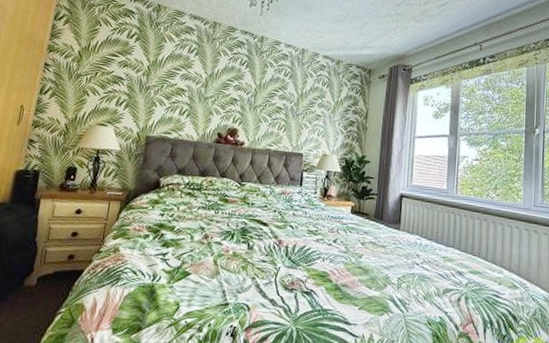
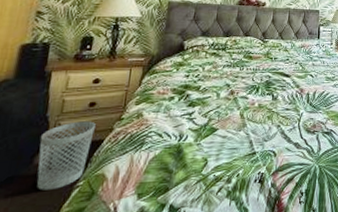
wastebasket: none [26,249,77,313] -> present [37,121,96,190]

